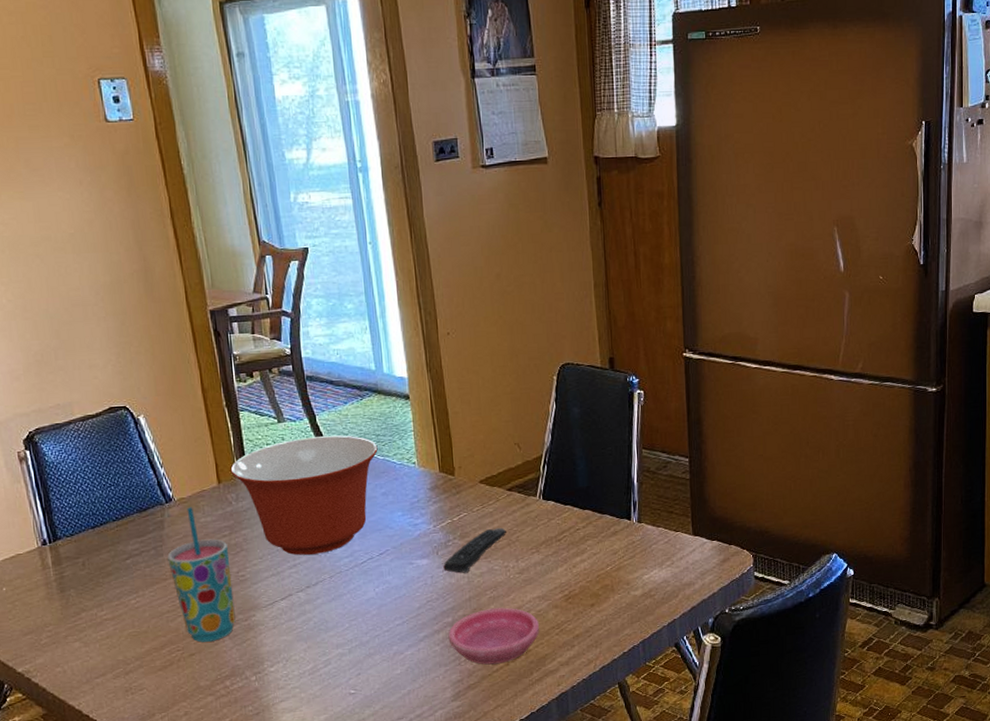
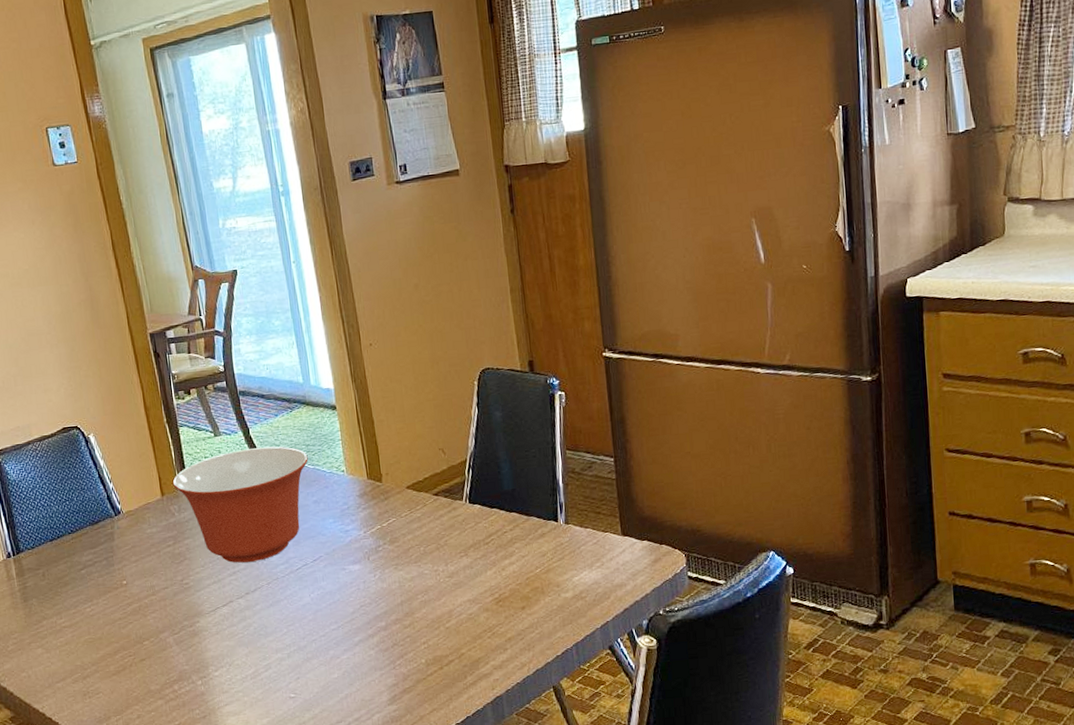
cup: present [167,507,236,642] -> none [118,519,182,648]
remote control: present [443,527,508,573] -> none [375,532,436,578]
saucer: present [448,607,539,665] -> none [382,611,471,669]

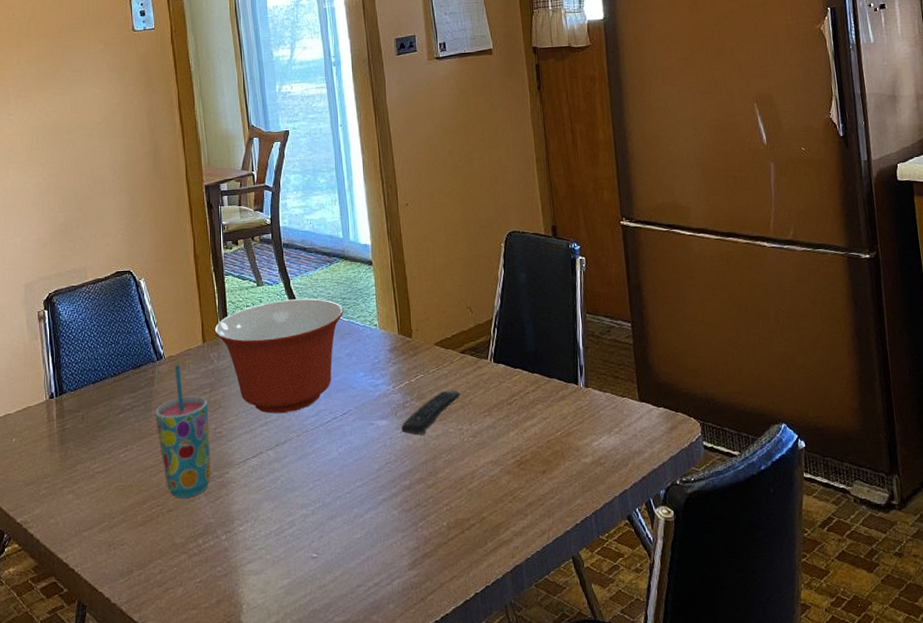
cup: none [118,519,182,648] -> present [155,364,211,498]
remote control: none [375,532,436,578] -> present [401,389,461,435]

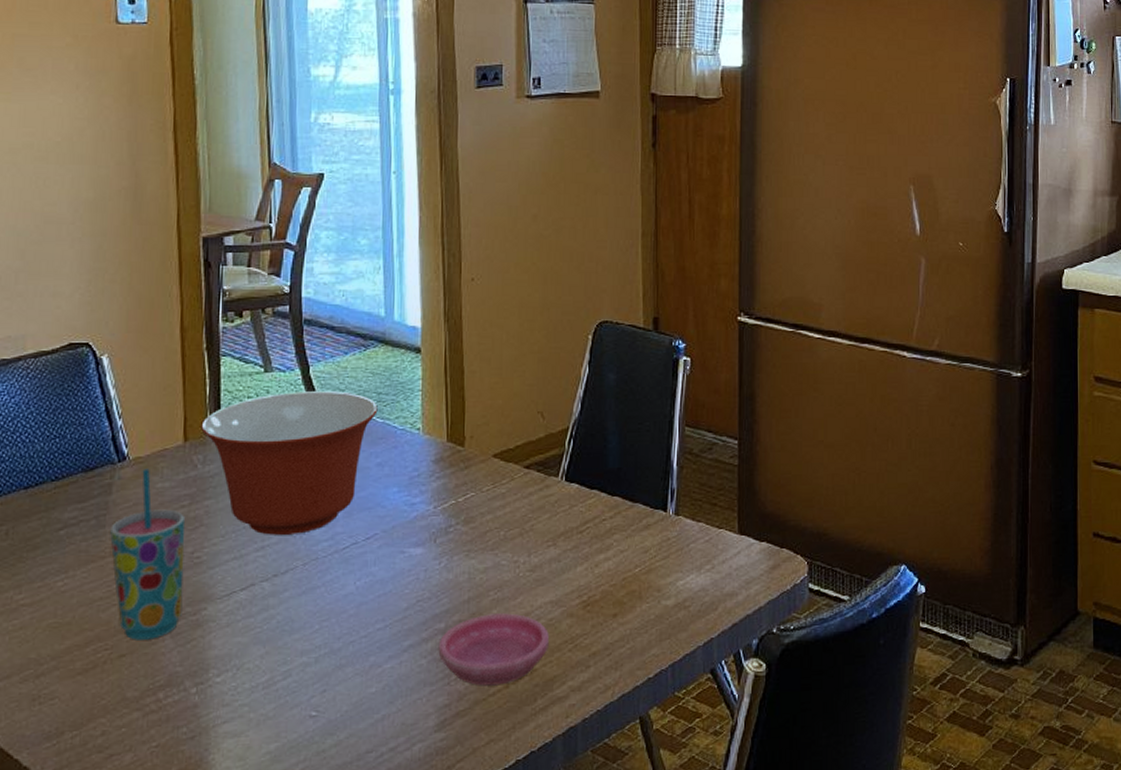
remote control: present [401,389,461,435] -> none [440,513,521,568]
saucer: none [405,472,493,532] -> present [438,613,549,686]

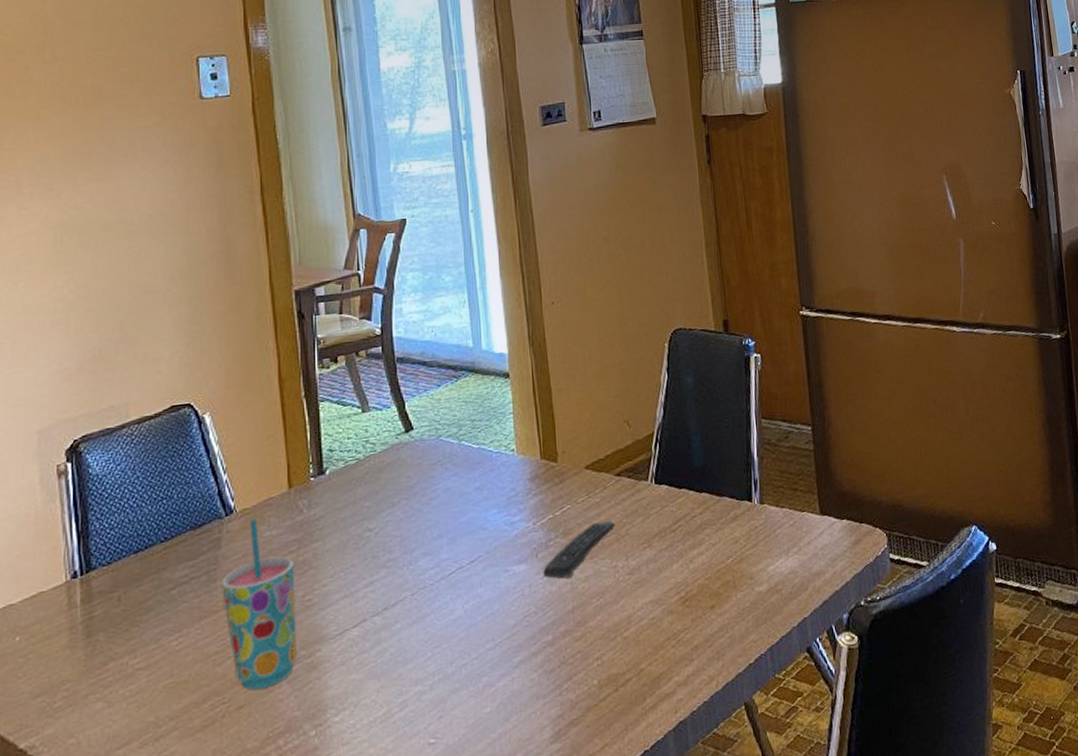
mixing bowl: present [201,391,378,535] -> none [304,422,473,570]
saucer: present [438,613,549,686] -> none [547,617,653,693]
remote control: none [440,513,521,568] -> present [543,520,616,579]

